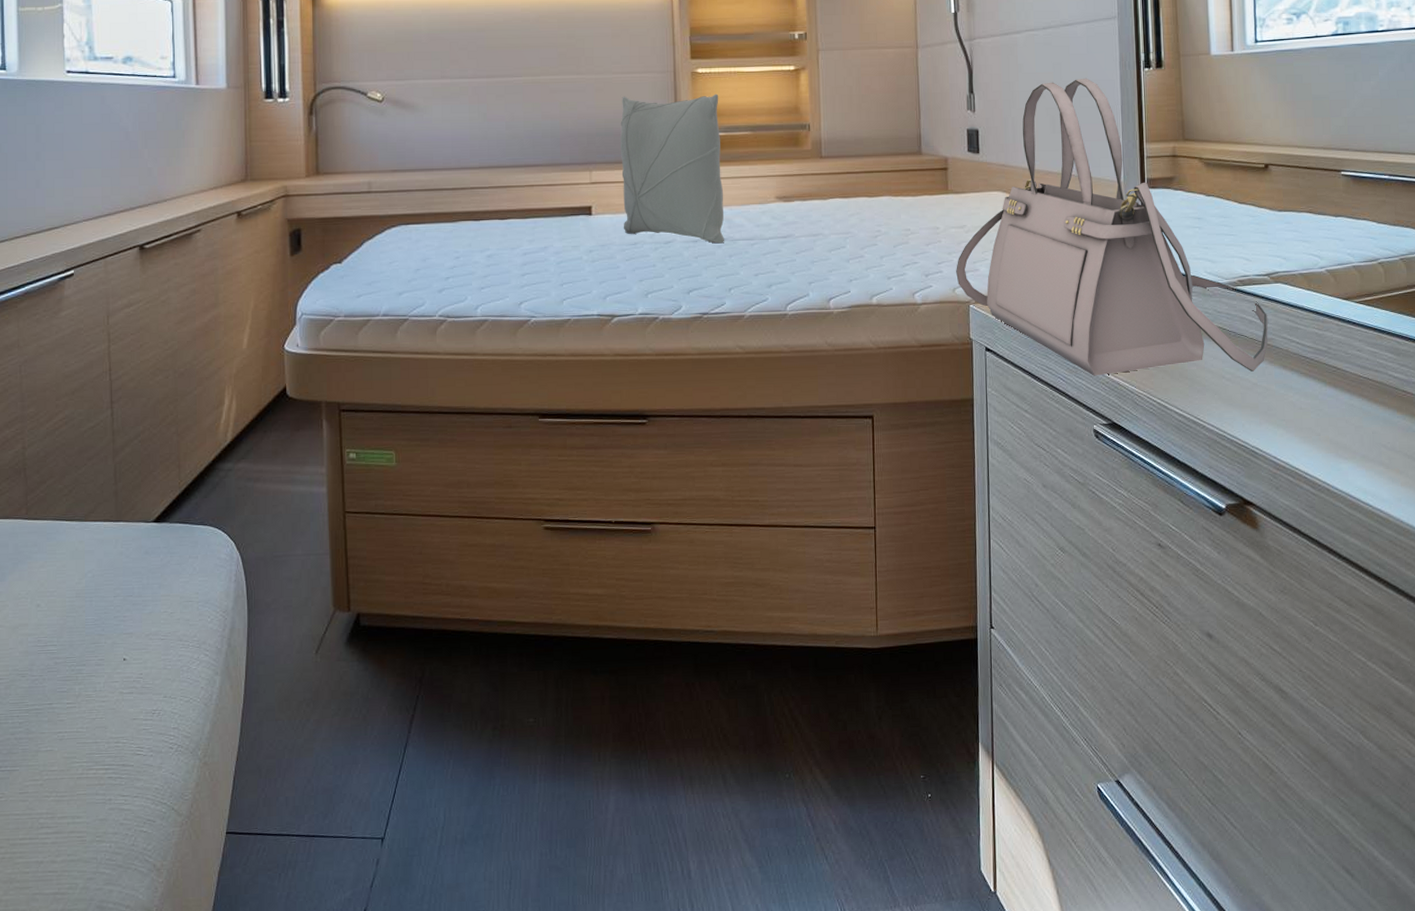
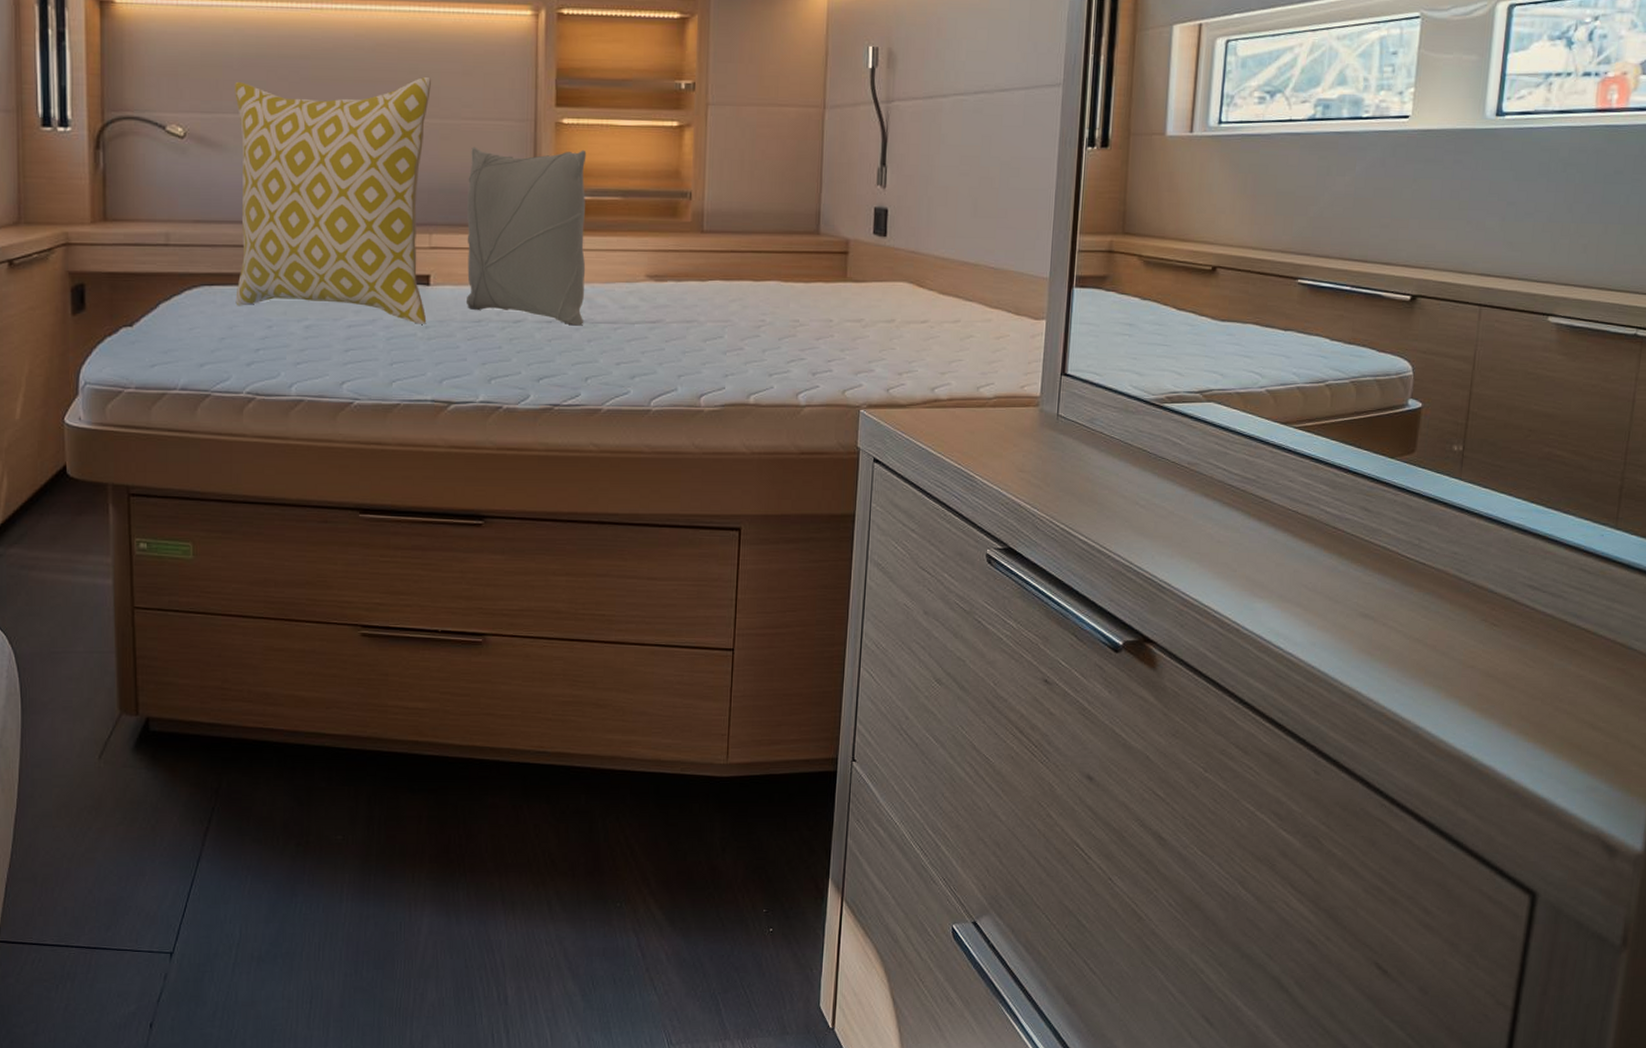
pillow: none [423,40,591,249] -> present [235,76,431,324]
handbag: present [956,78,1268,376] -> none [847,154,1194,499]

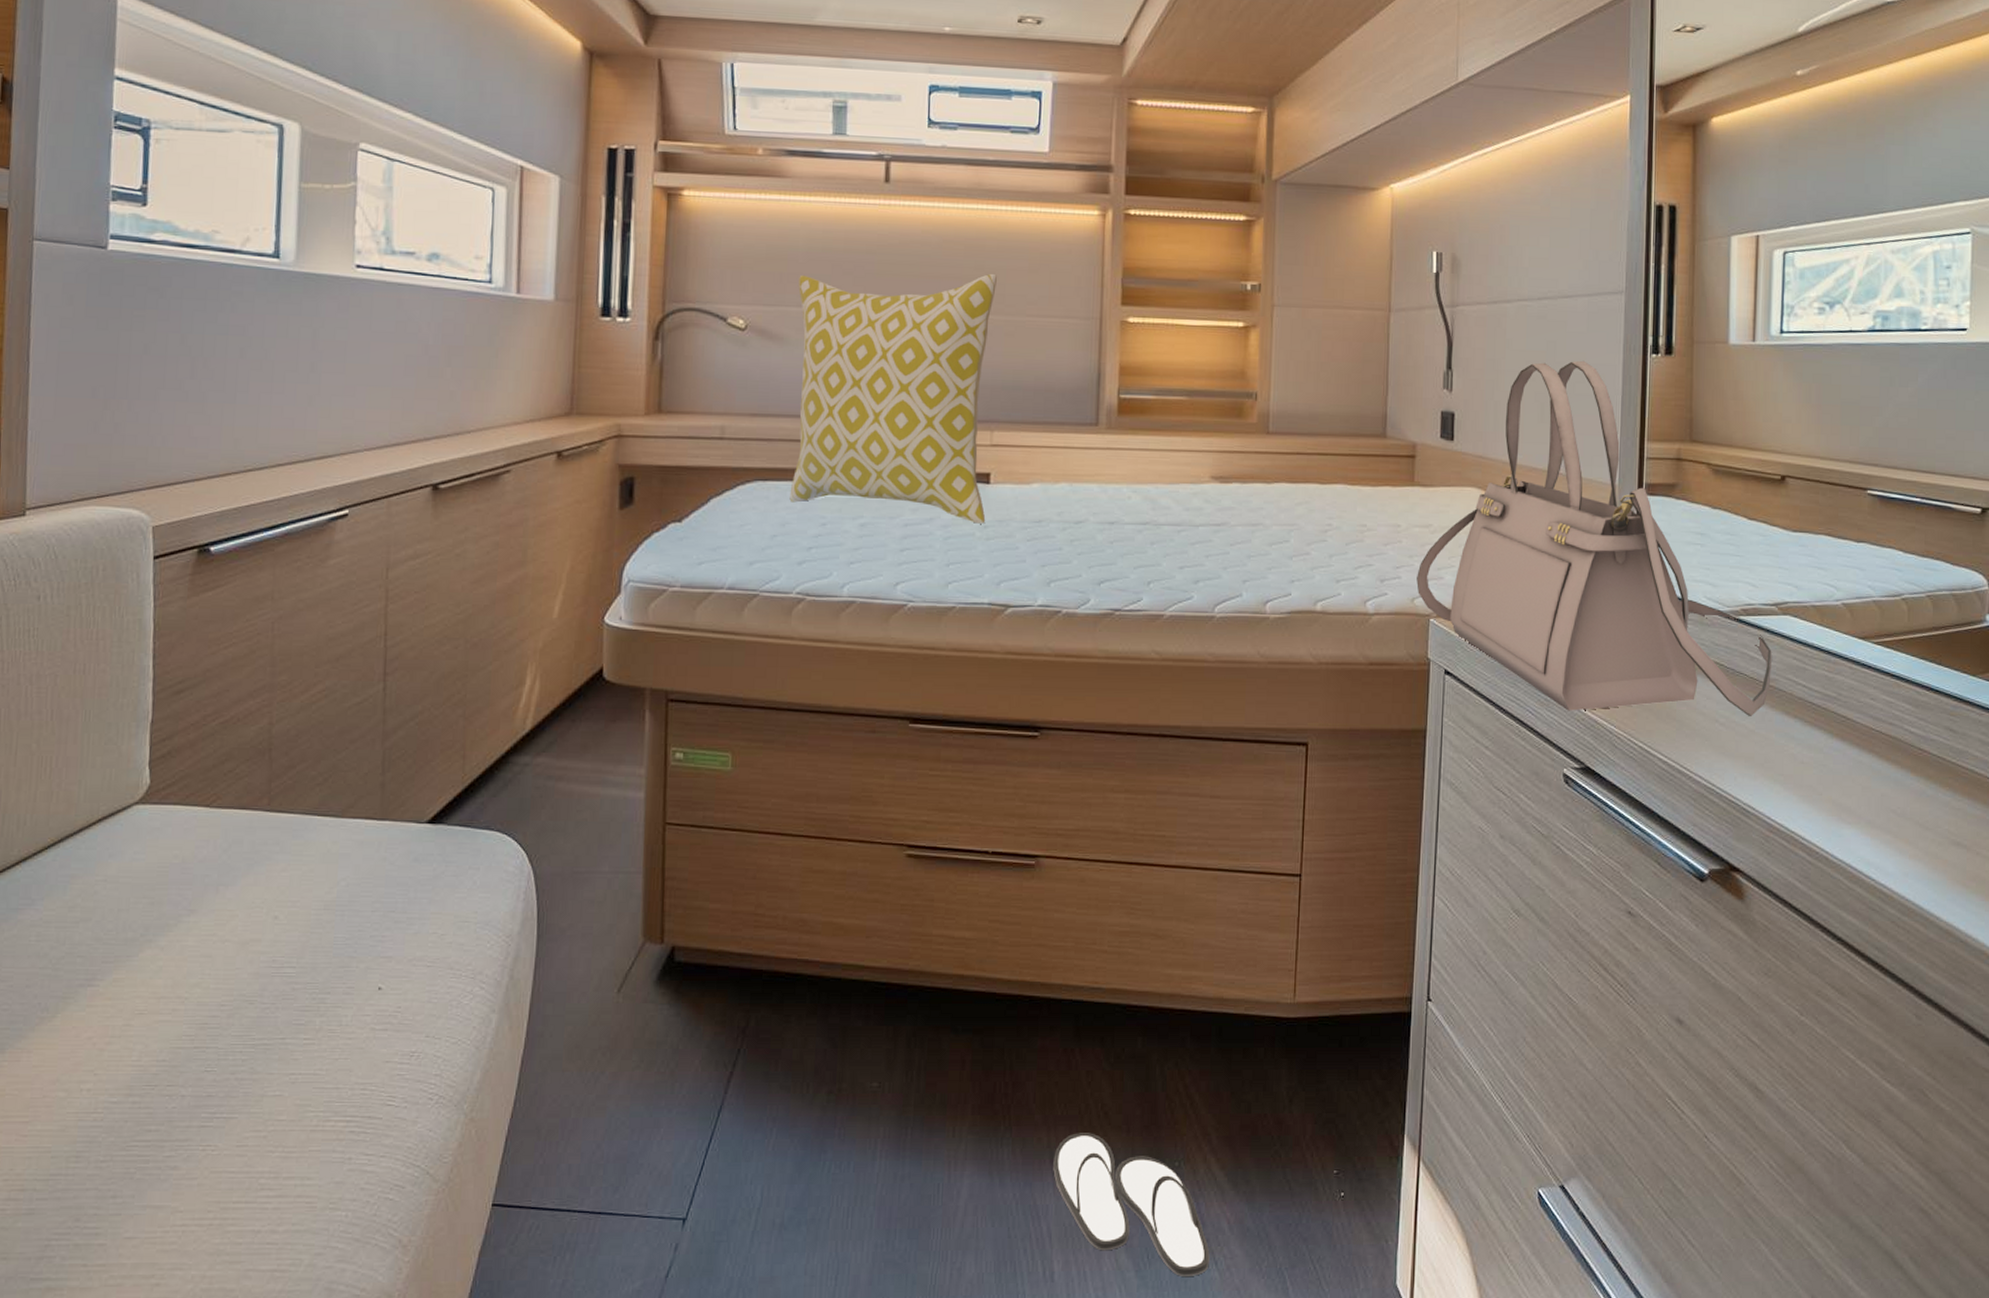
pillow: present [465,146,587,326] -> none [1026,344,1152,528]
slippers: none [505,878,649,1000] -> present [1053,1133,1210,1276]
handbag: none [847,154,1194,499] -> present [1416,360,1772,716]

